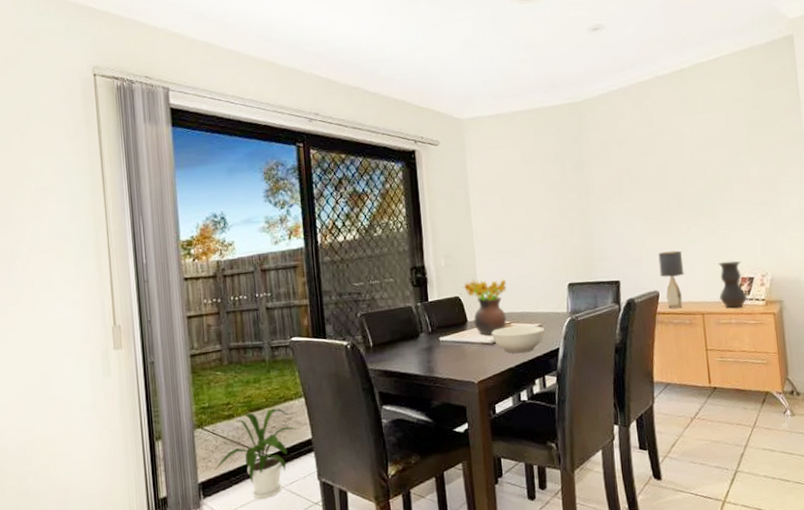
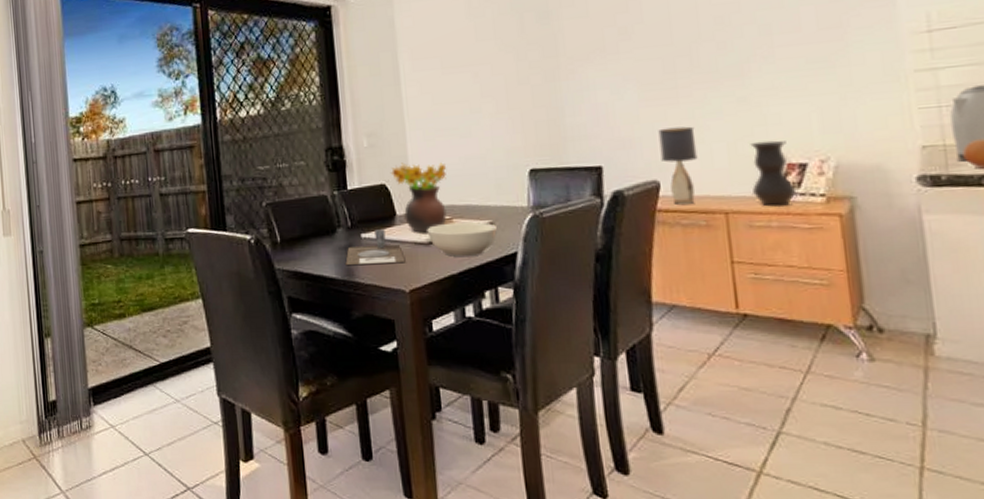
house plant: present [214,408,298,499] -> none [105,309,195,412]
place setting: none [427,332,475,363] -> present [345,228,406,265]

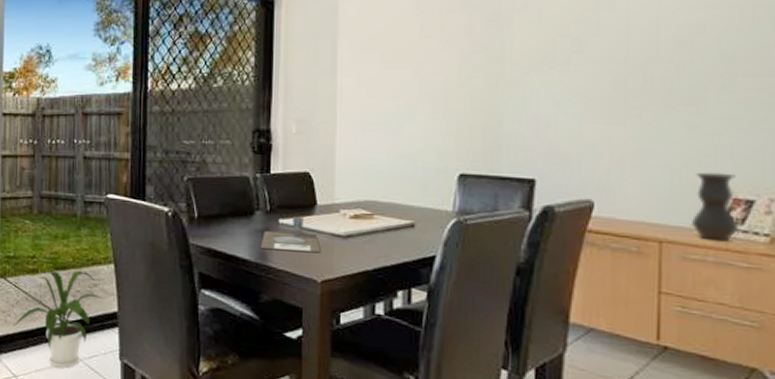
house plant: none [105,309,195,412] -> present [13,270,104,368]
flower arrangement: present [390,162,447,235] -> none [316,153,374,227]
bowl: present [427,222,498,257] -> none [346,218,419,254]
table lamp: present [658,126,698,206] -> none [599,147,639,229]

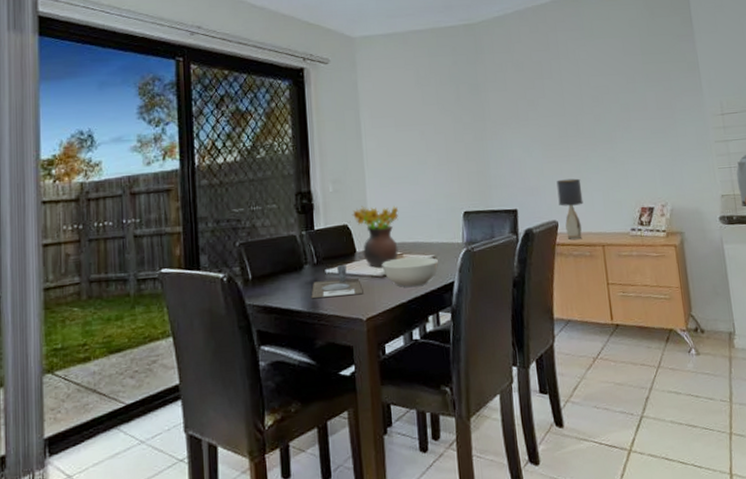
house plant: present [13,270,104,368] -> none [64,349,164,456]
flower arrangement: none [316,153,374,227] -> present [352,206,399,269]
bowl: none [346,218,419,254] -> present [382,256,439,287]
table lamp: none [599,147,639,229] -> present [556,178,583,240]
vase: present [692,172,738,243] -> none [617,190,647,241]

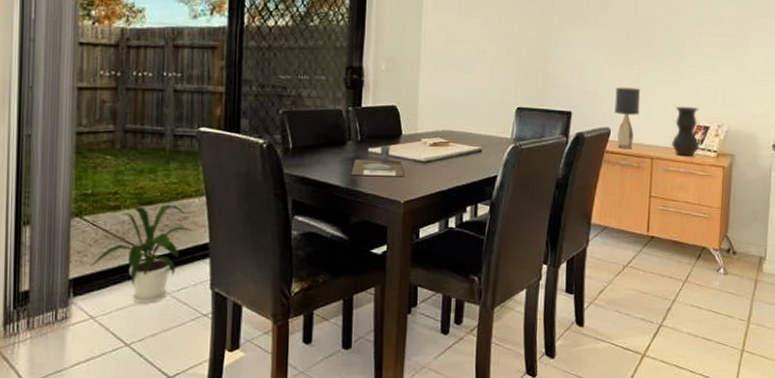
house plant: none [64,349,164,456] -> present [90,204,195,304]
flower arrangement: present [352,206,399,269] -> none [402,88,451,154]
bowl: present [382,256,439,287] -> none [426,145,485,176]
vase: none [617,190,647,241] -> present [672,106,699,158]

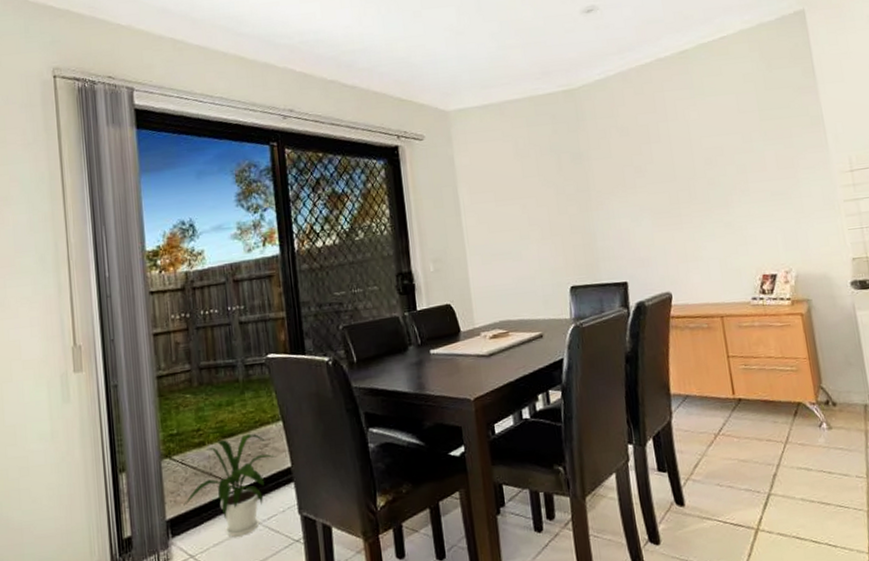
place setting: present [351,145,404,176] -> none [416,344,470,379]
table lamp: present [614,87,641,150] -> none [668,247,699,312]
vase: present [672,106,699,158] -> none [736,256,770,311]

